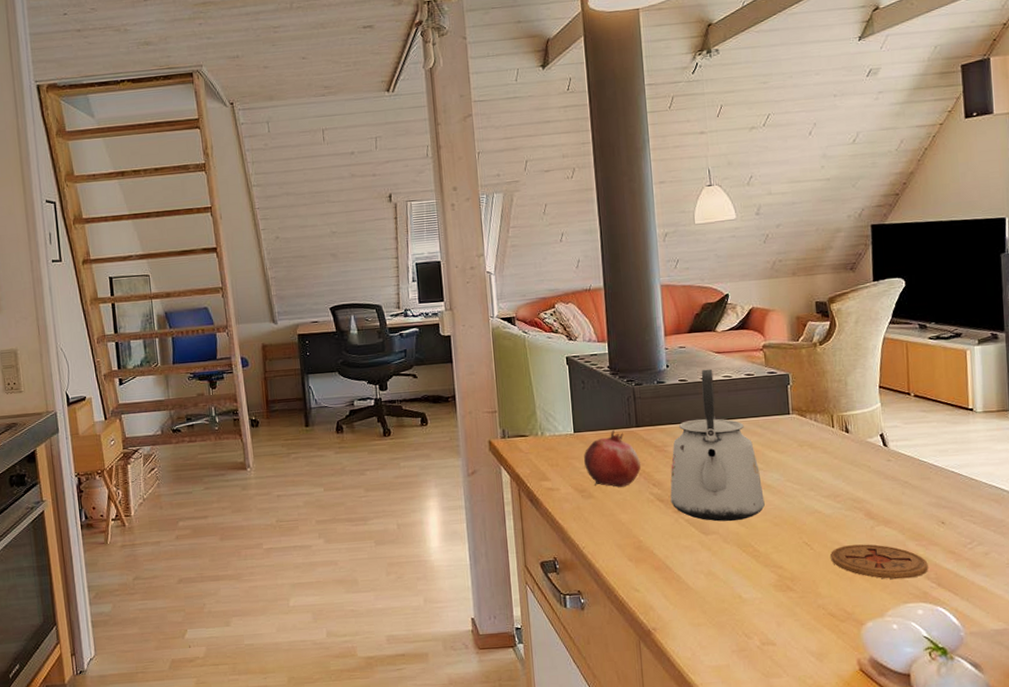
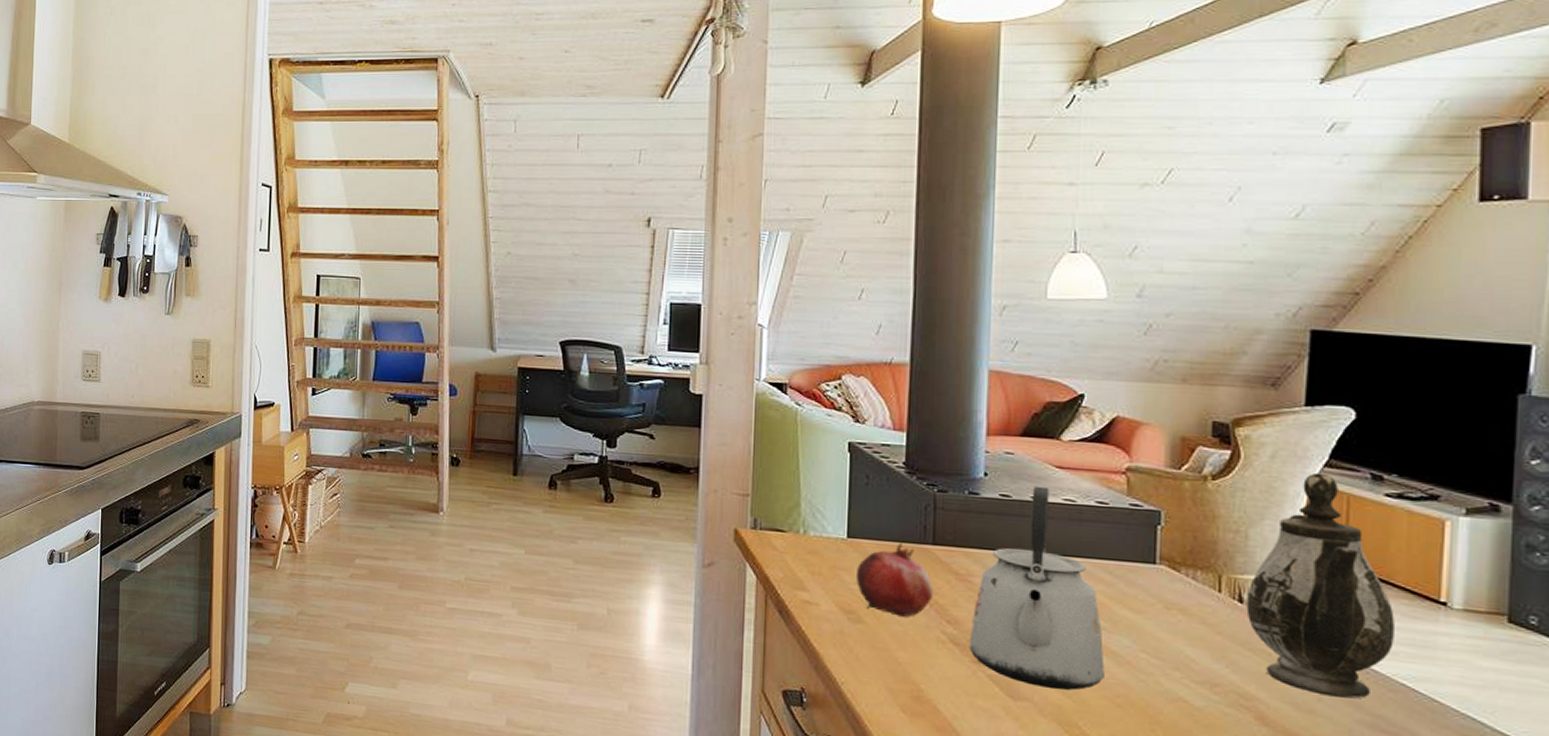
teapot: none [850,328,944,490] -> present [1246,472,1395,699]

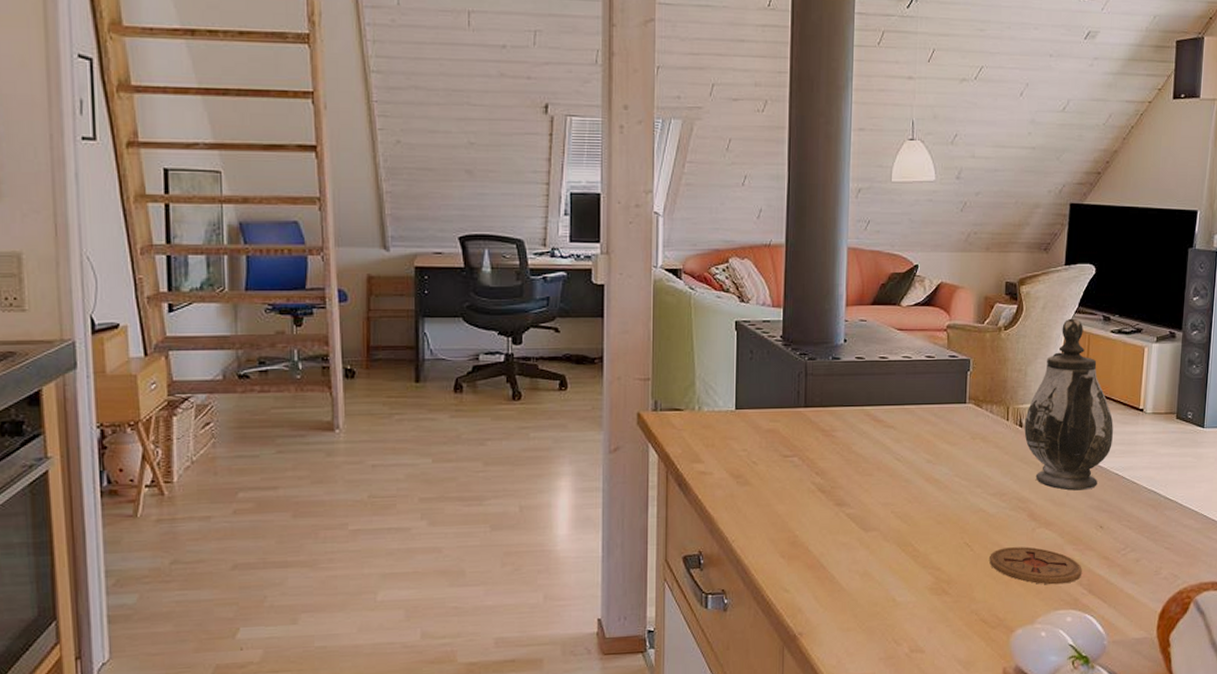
fruit: present [857,542,934,617] -> none [744,408,806,474]
kettle: present [969,486,1105,690] -> none [833,347,930,518]

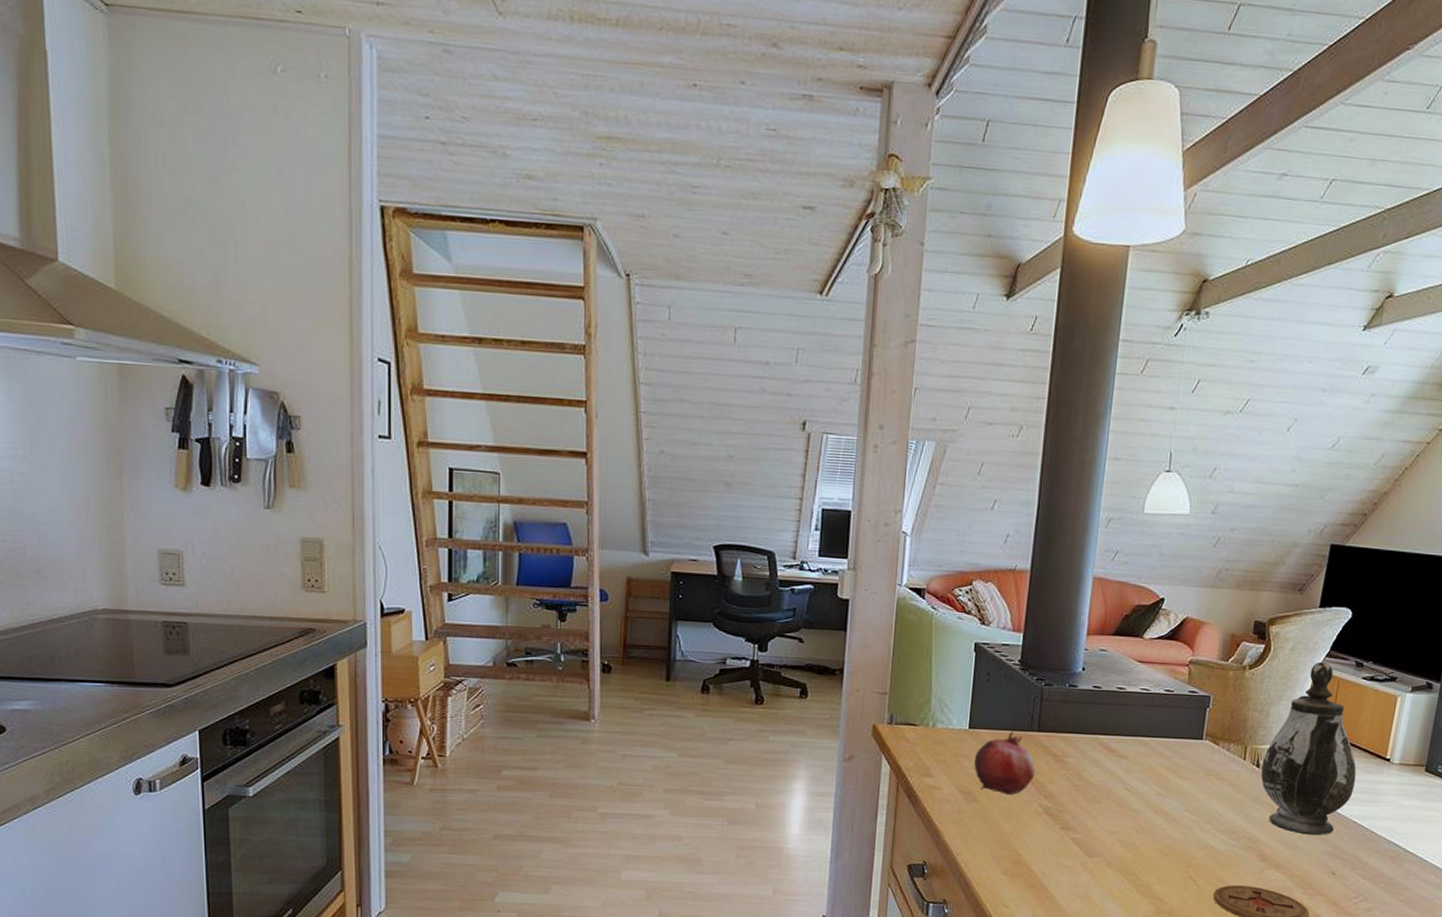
fruit: none [744,408,806,474] -> present [974,731,1036,795]

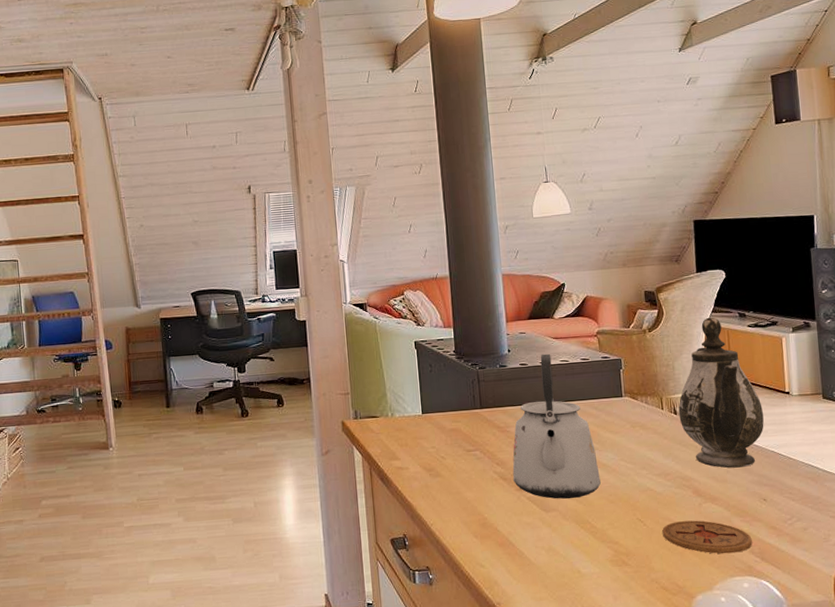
fruit: present [974,731,1036,795] -> none [431,411,486,466]
kettle: none [1059,678,1159,846] -> present [512,353,601,499]

